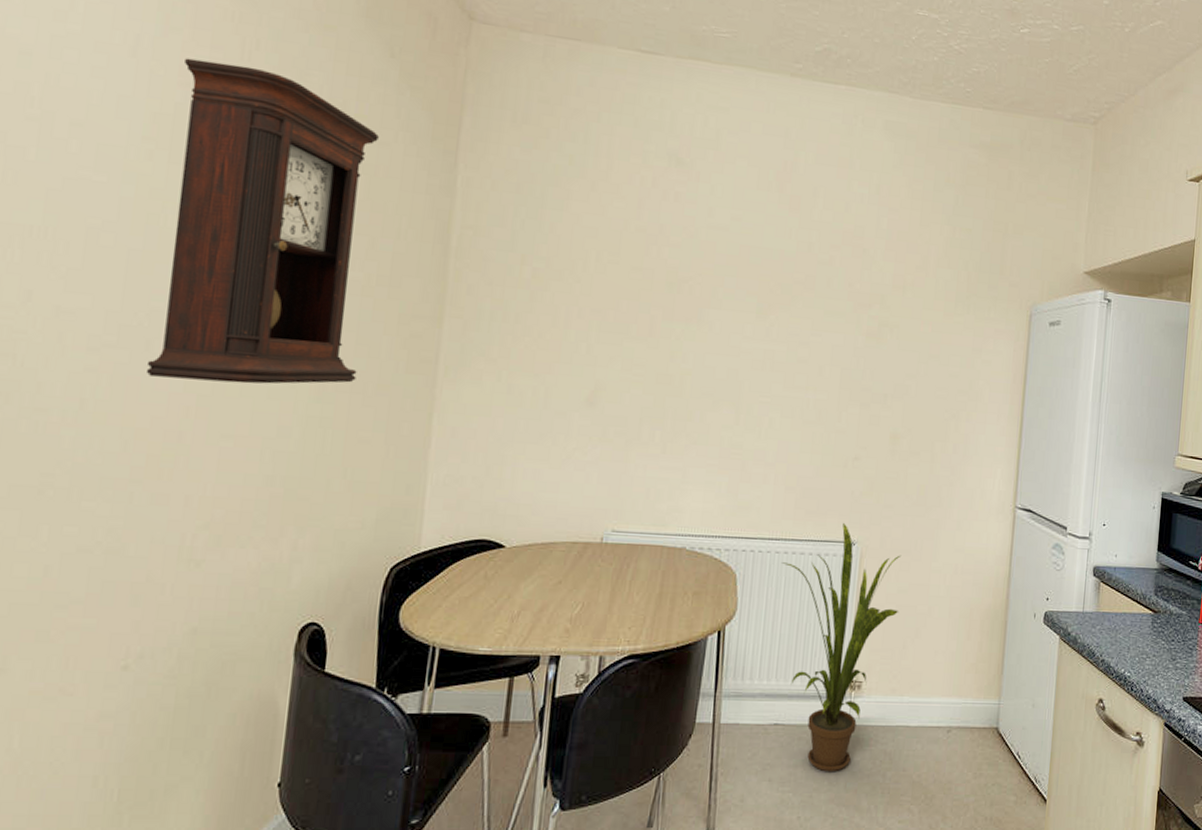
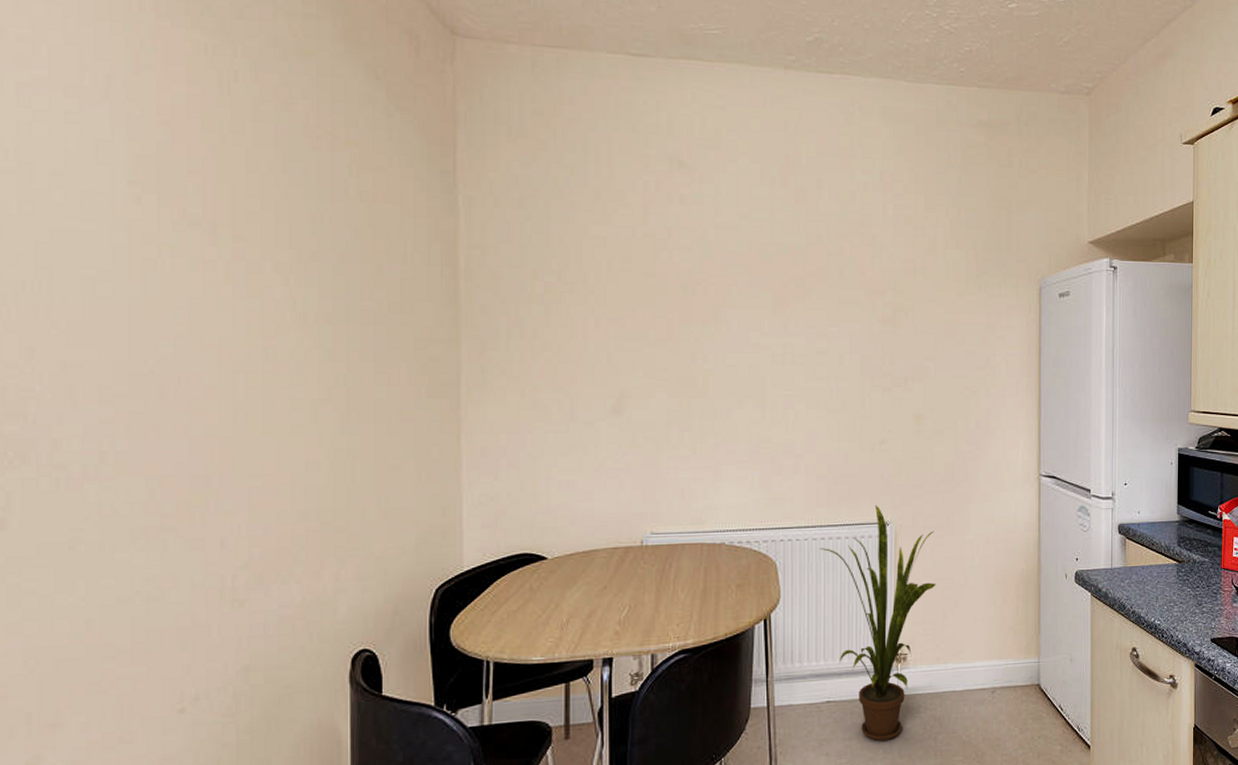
pendulum clock: present [145,58,379,384] -> none [162,96,379,423]

